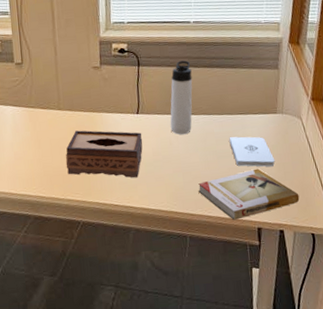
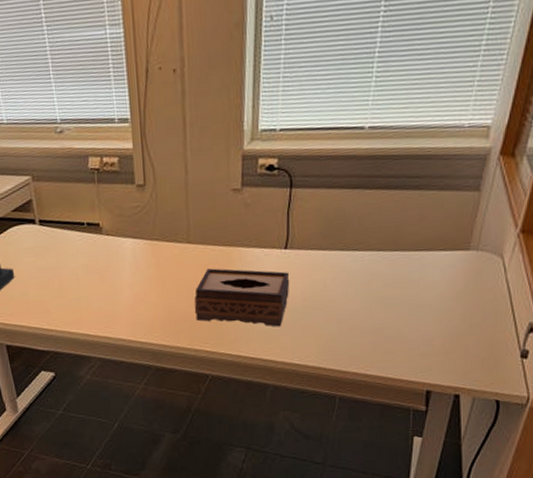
thermos bottle: present [170,60,193,135] -> none [326,180,361,275]
book: present [198,168,300,220] -> none [355,319,486,380]
notepad: present [229,136,275,167] -> none [401,278,460,318]

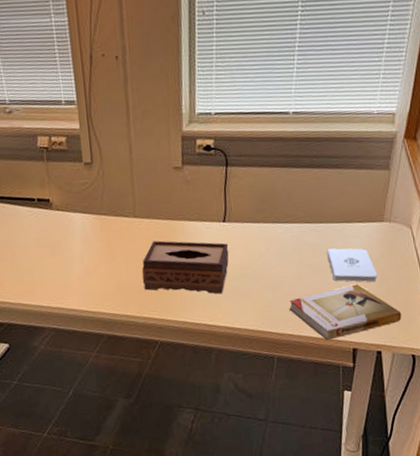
book: none [355,319,486,380] -> present [289,284,402,340]
notepad: none [401,278,460,318] -> present [327,248,378,283]

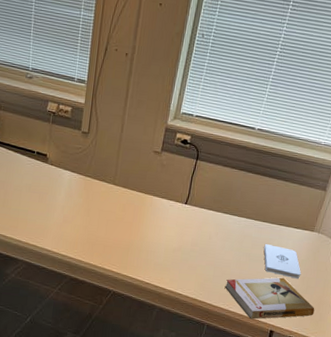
tissue box: present [142,240,229,295] -> none [109,207,186,263]

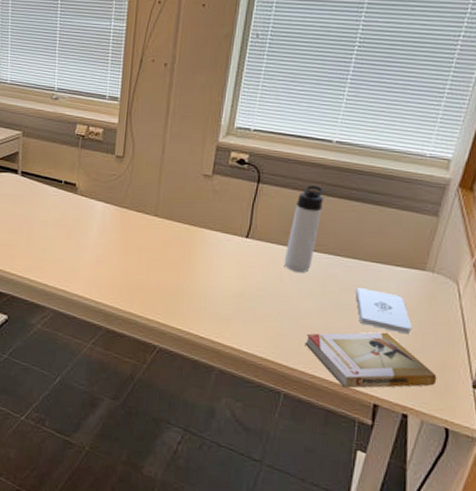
thermos bottle: none [213,163,245,232] -> present [284,185,323,273]

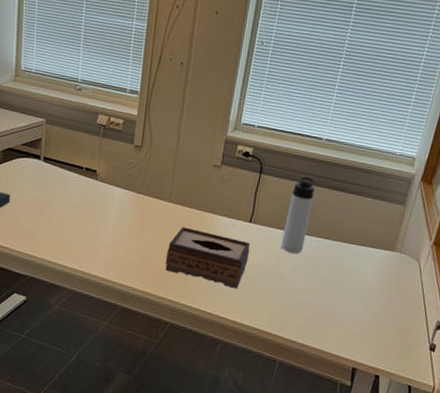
tissue box: none [152,243,248,312] -> present [165,227,251,289]
book: present [305,332,437,389] -> none [297,304,403,355]
notepad: present [356,286,413,335] -> none [339,265,384,307]

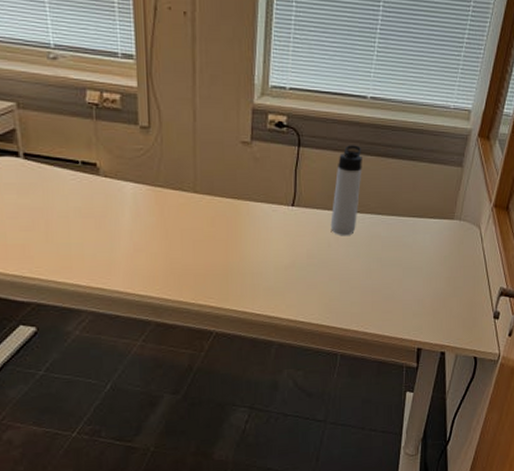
tissue box: present [165,227,251,289] -> none [199,220,296,284]

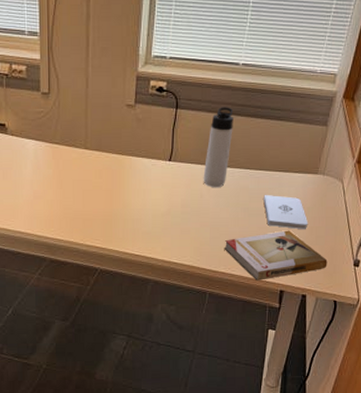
book: none [355,281,467,338] -> present [224,230,328,281]
notepad: none [397,242,446,281] -> present [263,194,309,230]

